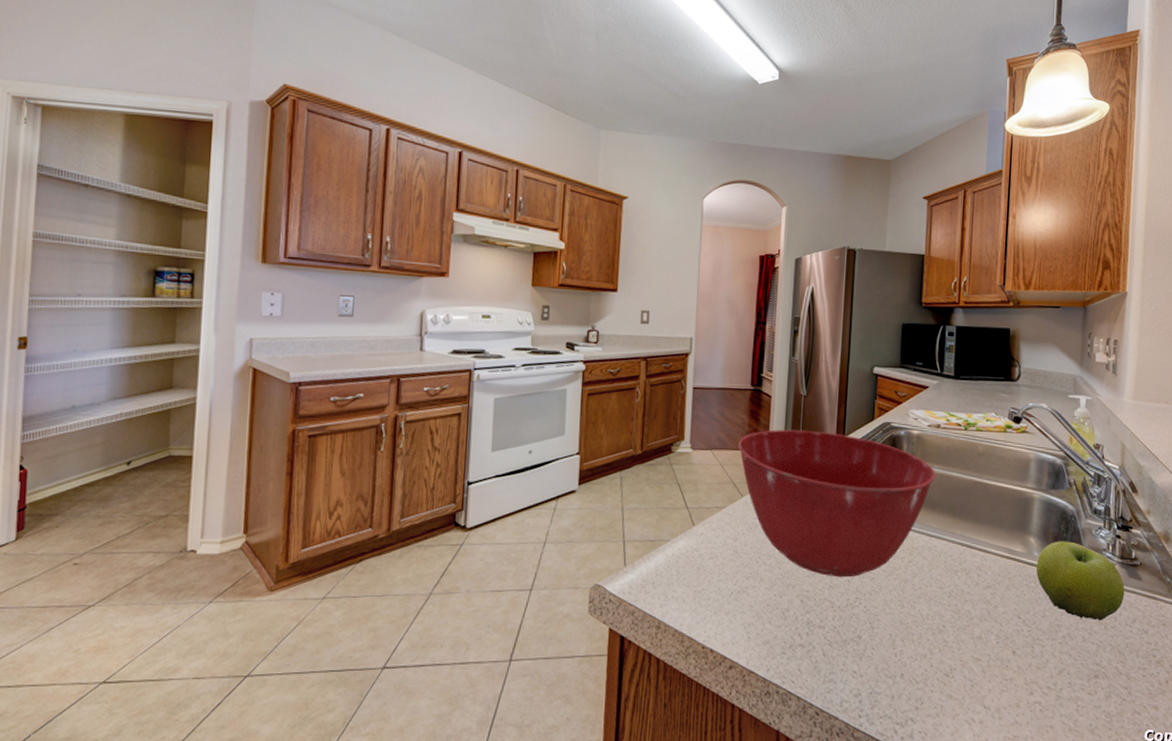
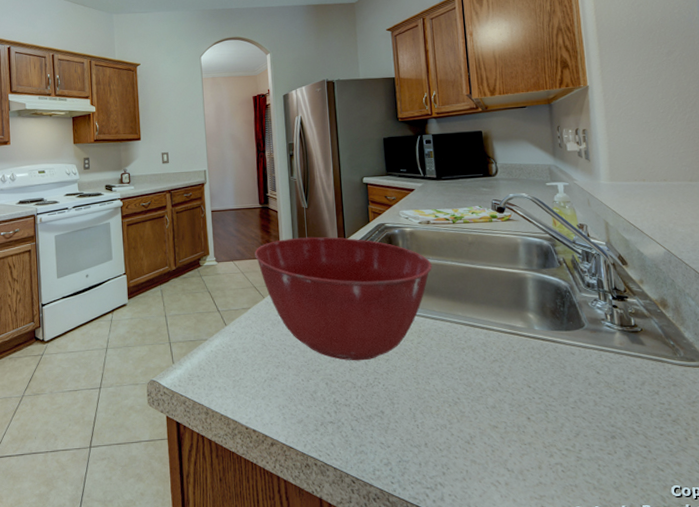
fruit: present [1036,541,1125,621] -> none [538,314,630,385]

